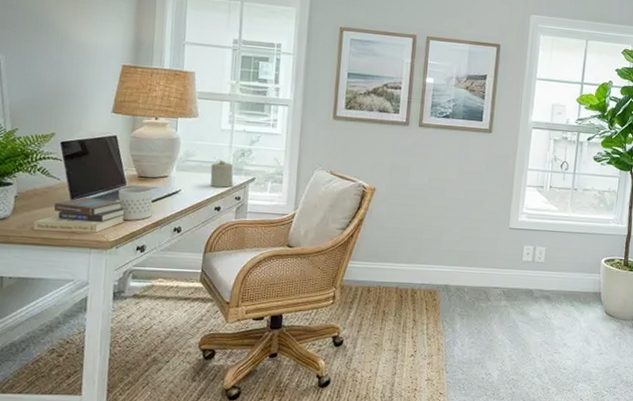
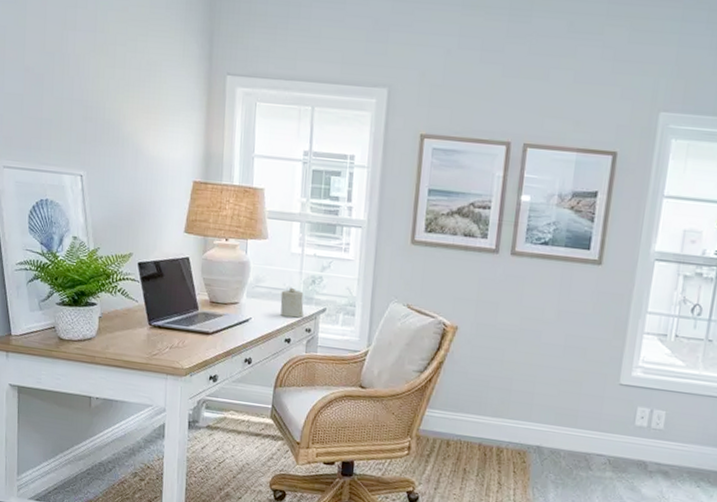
books: present [33,197,125,233] -> none [116,321,198,359]
mug: present [118,186,153,221] -> none [191,312,224,349]

